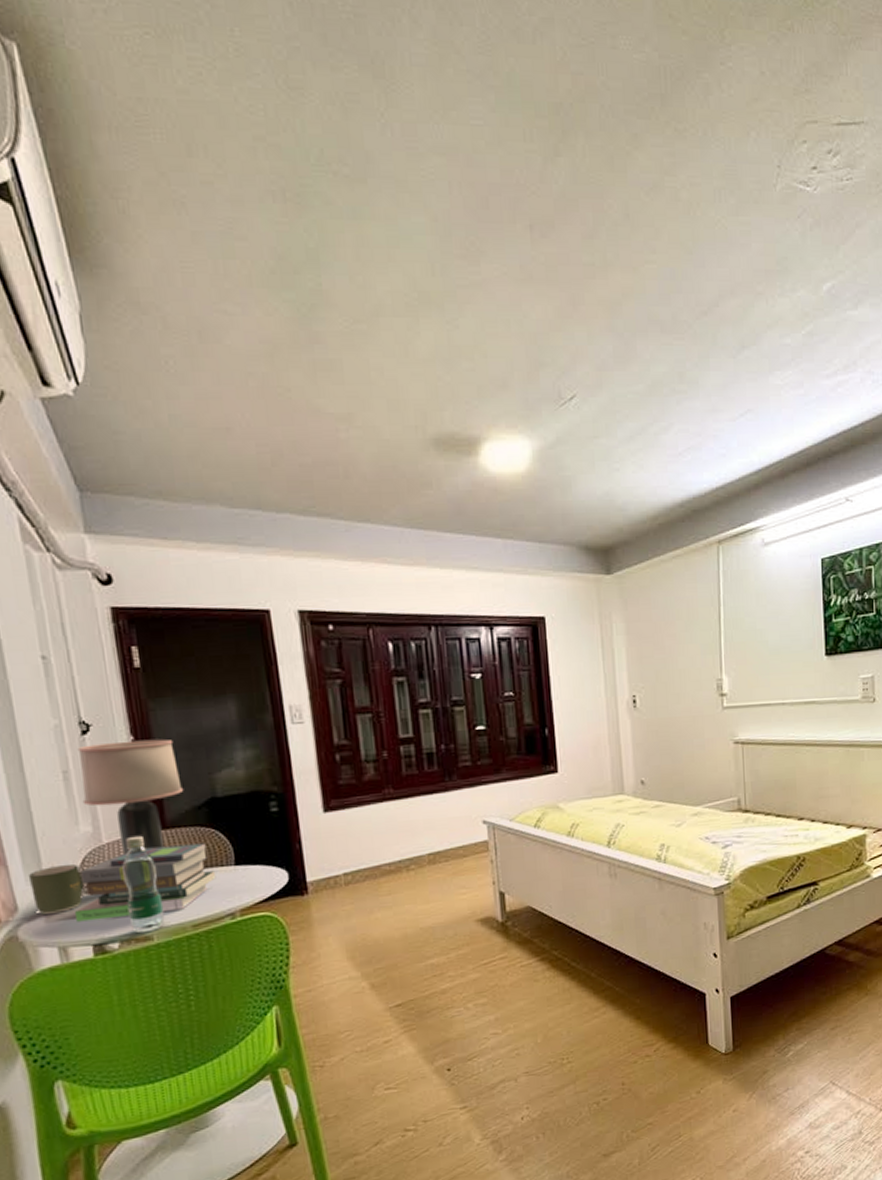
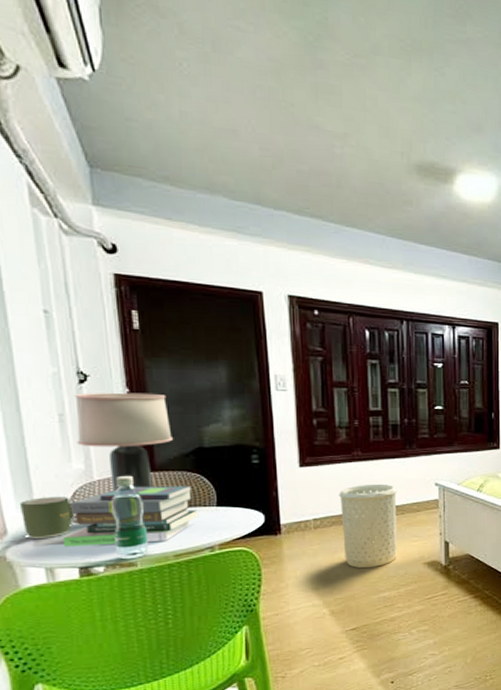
laundry basket: none [370,826,444,931] -> present [339,485,398,569]

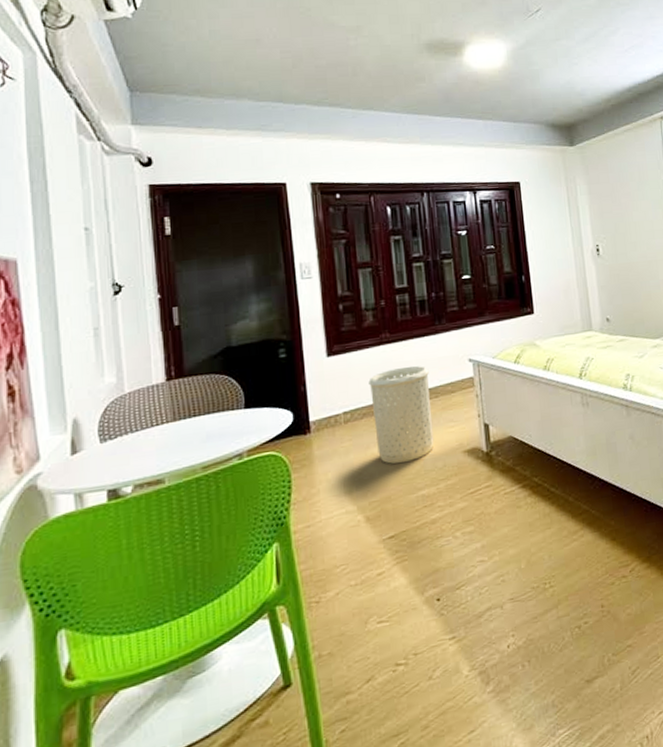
mug: present [19,496,74,538] -> none [52,413,104,463]
books: present [62,486,199,547] -> none [92,389,227,469]
table lamp: present [74,392,174,491] -> none [109,296,203,402]
bottle: present [110,475,149,560] -> none [139,384,177,478]

